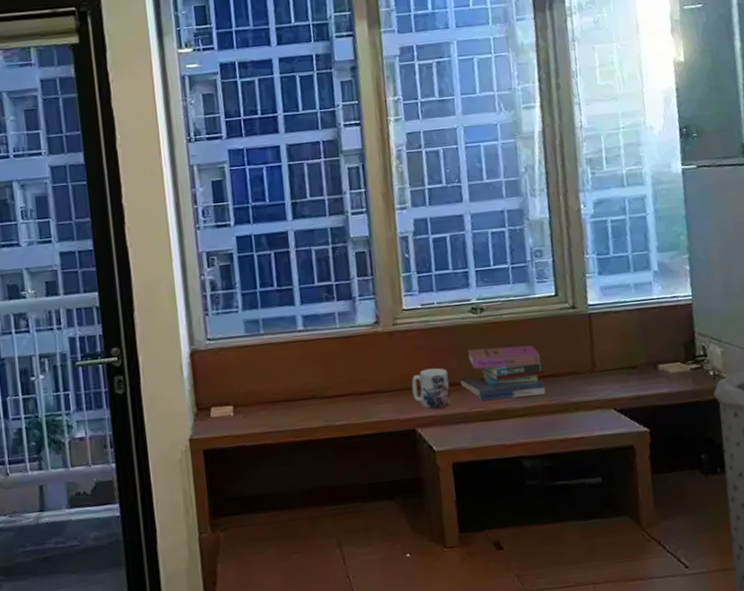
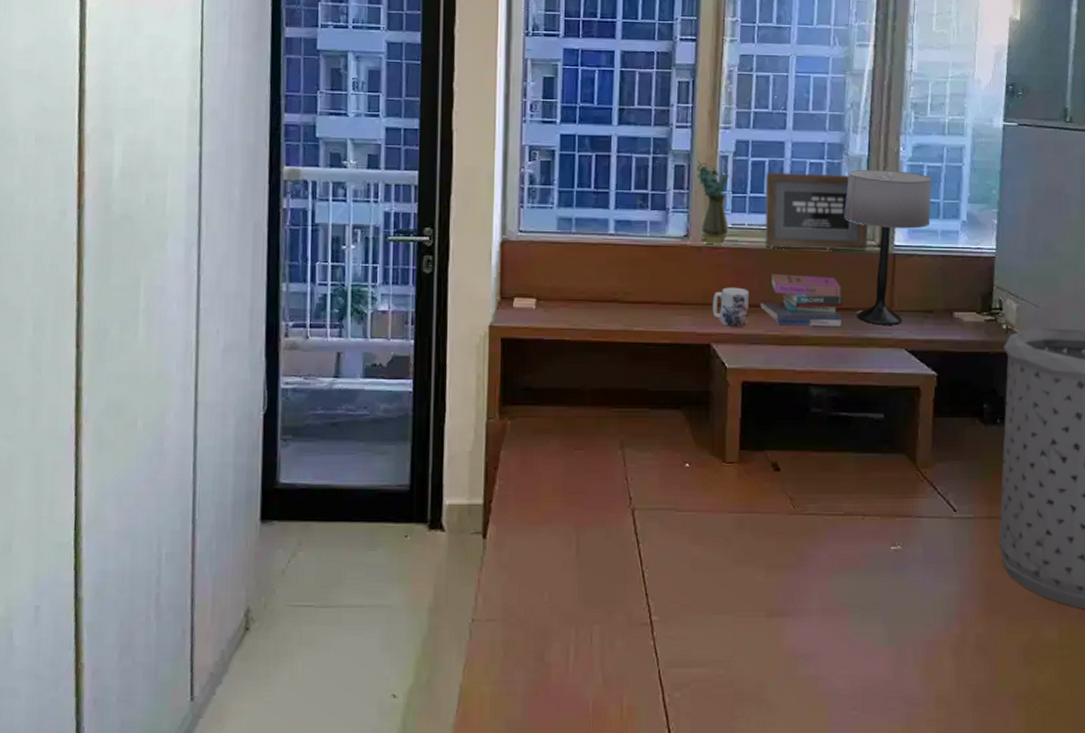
vase: none [378,246,419,329] -> present [697,161,729,245]
picture frame: none [448,240,562,323] -> present [765,173,867,250]
table lamp: none [532,228,622,388] -> present [844,169,932,325]

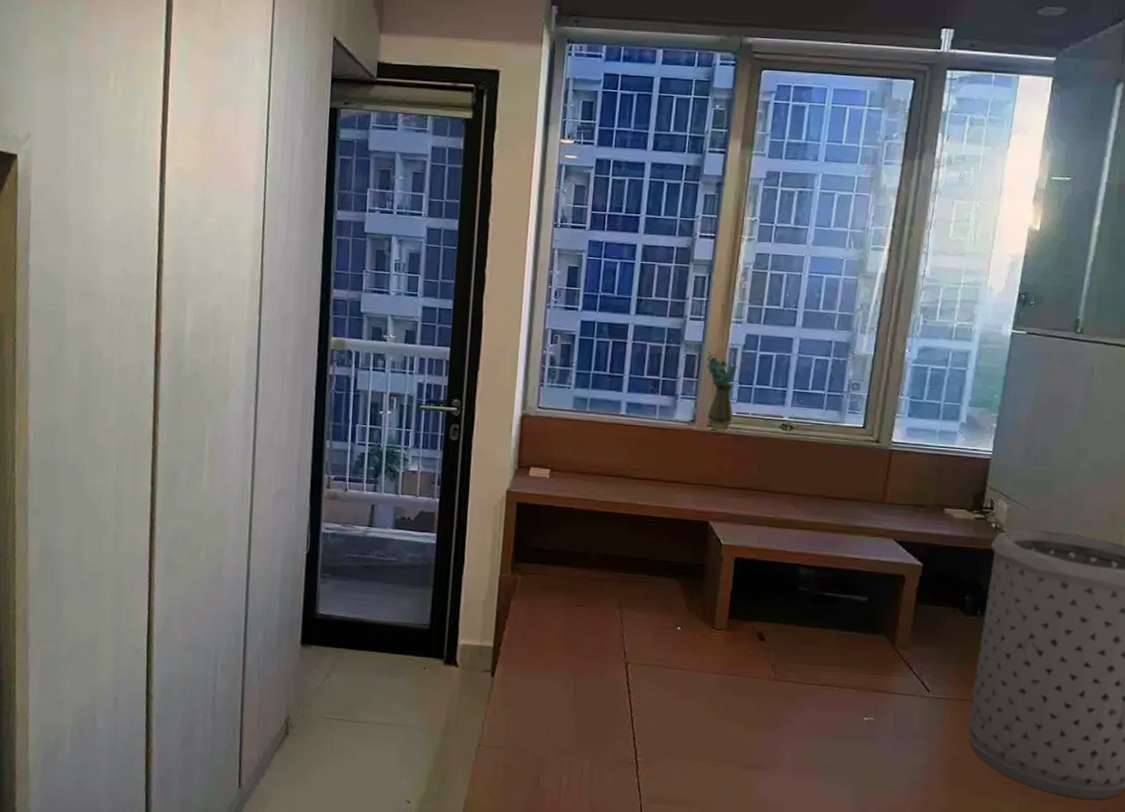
mug: present [712,287,750,327] -> none [712,470,749,508]
books: present [760,273,844,327] -> none [757,460,838,515]
picture frame: present [765,173,867,250] -> none [766,366,867,445]
table lamp: present [844,169,932,325] -> none [845,368,935,517]

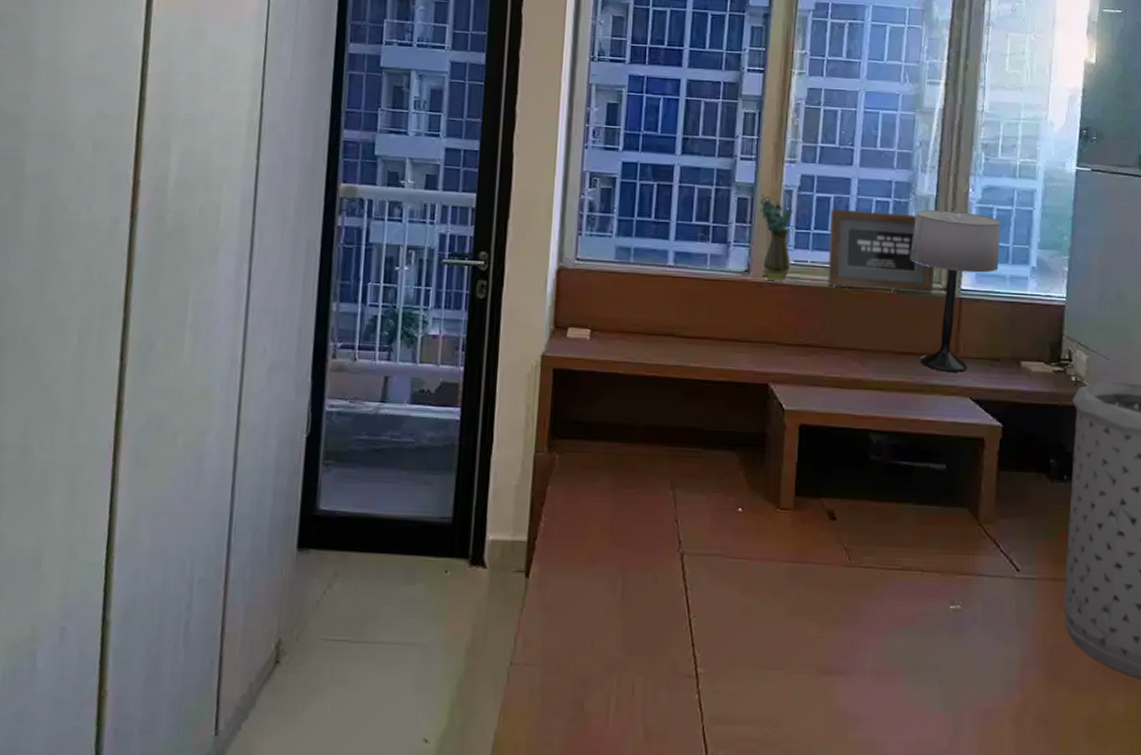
picture frame: none [766,366,867,445] -> present [828,209,933,293]
table lamp: none [845,368,935,517] -> present [910,209,1002,372]

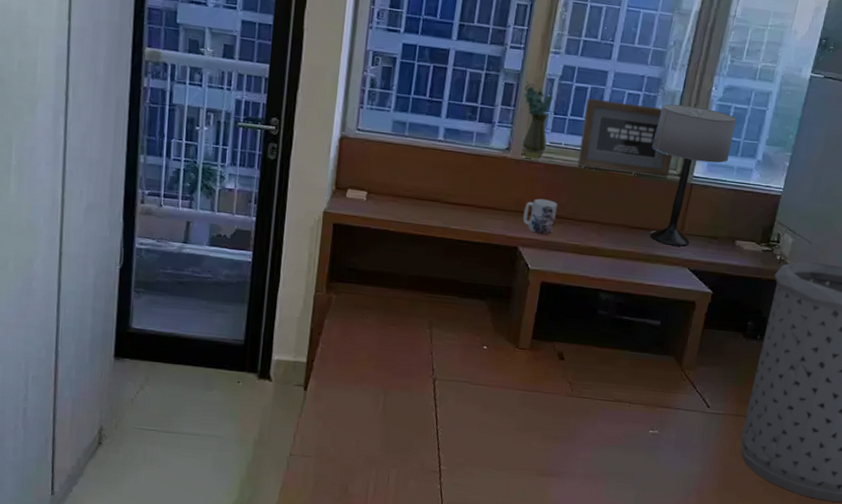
mug: none [771,325,810,368] -> present [522,198,558,235]

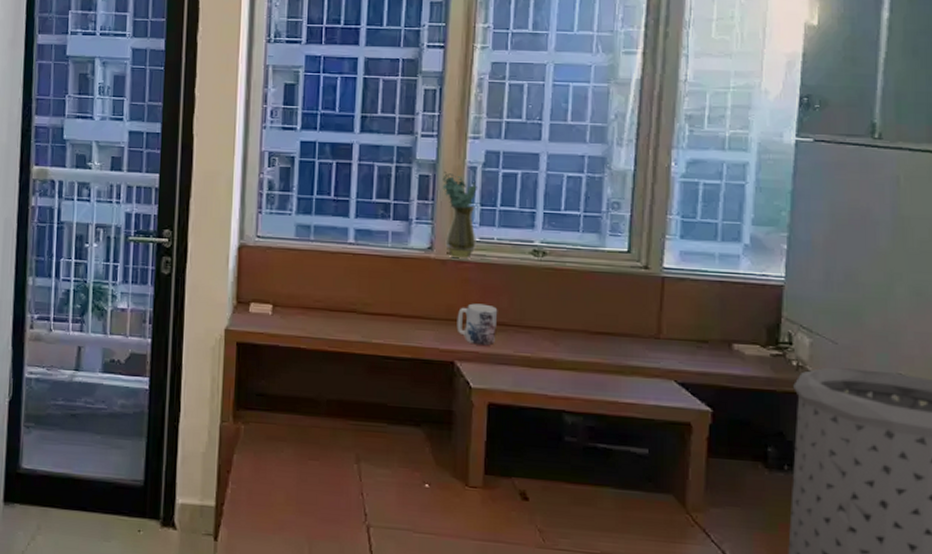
picture frame: present [577,98,672,178] -> none [516,185,632,272]
table lamp: present [649,104,737,247] -> none [606,184,709,354]

